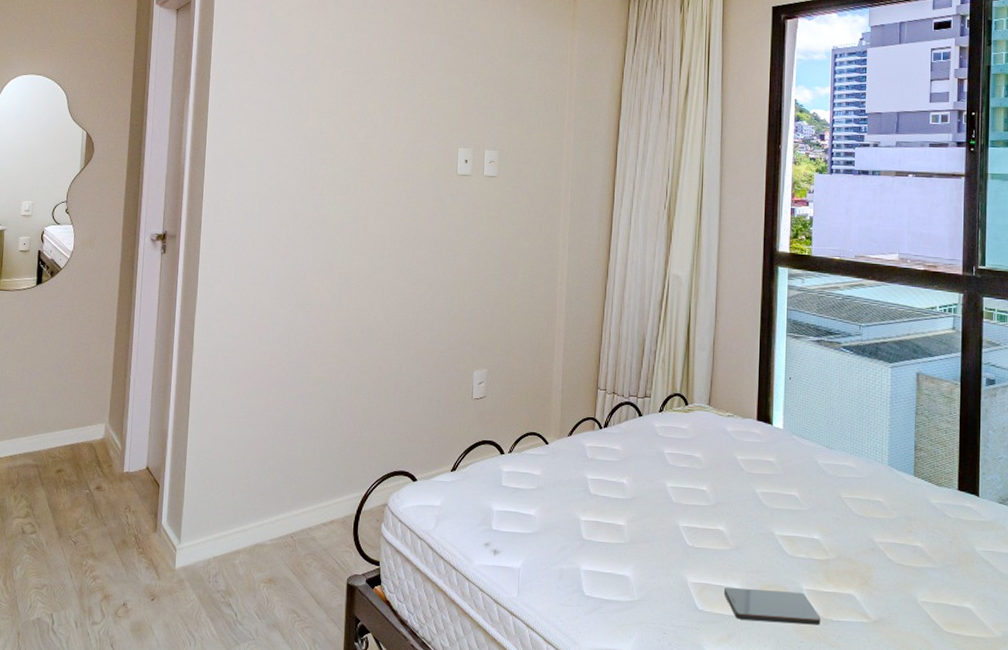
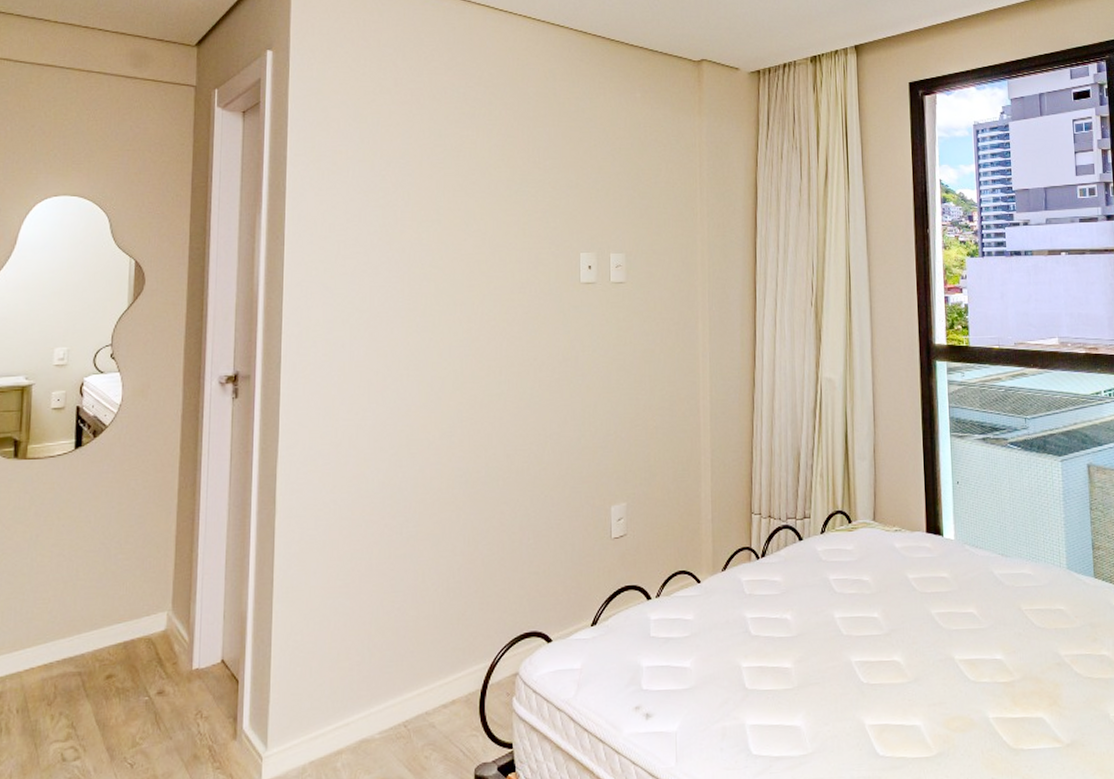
phone: present [723,587,821,625] -> none [905,722,1011,761]

